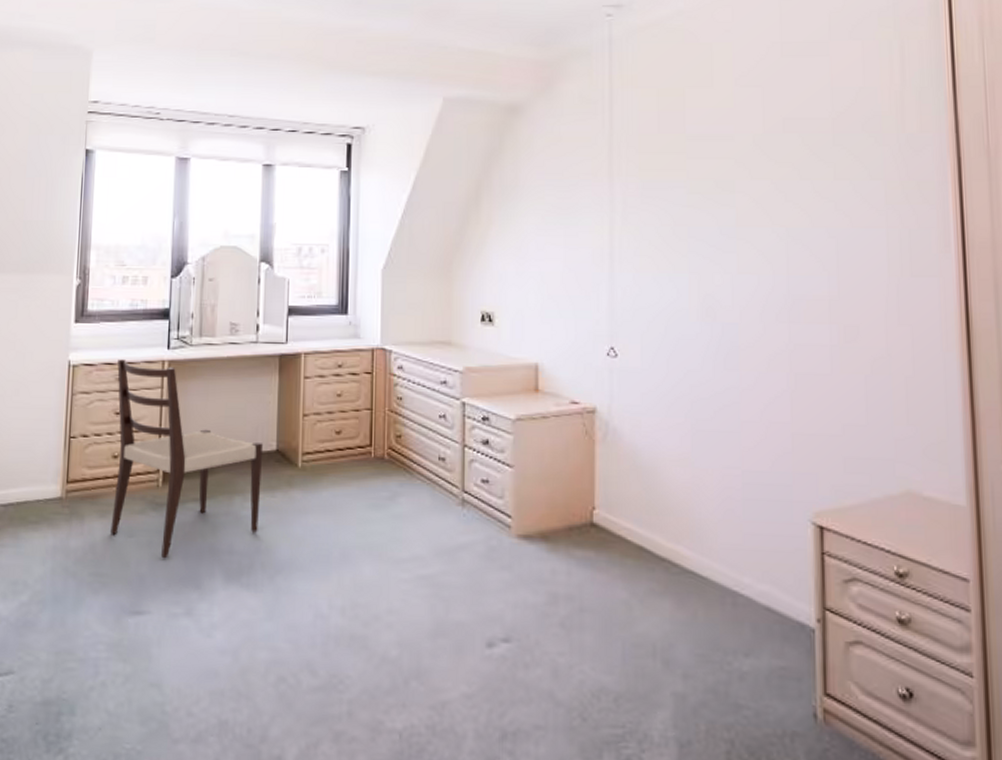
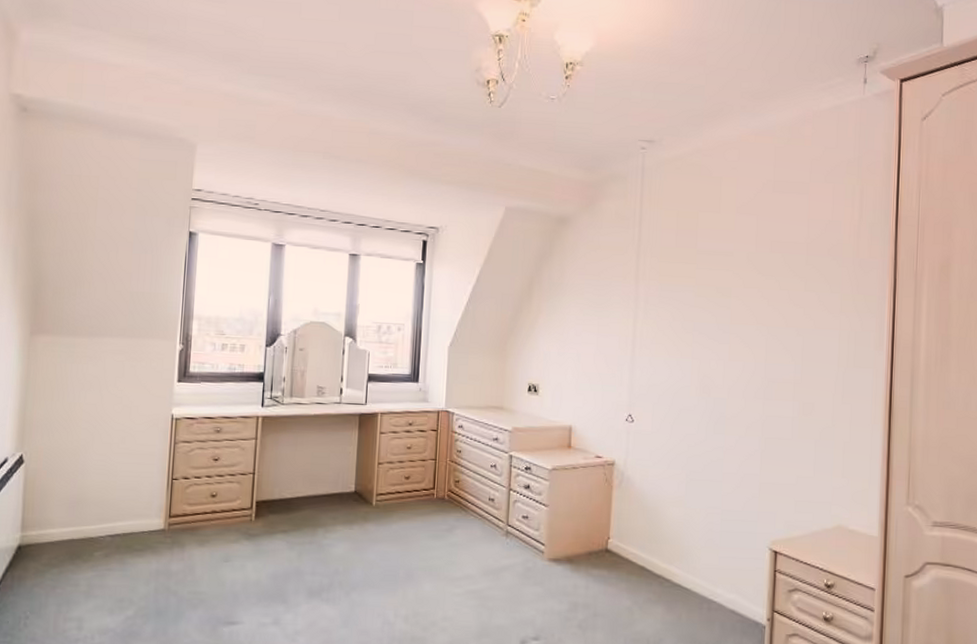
chair: present [111,359,264,559] -> none [208,414,344,580]

